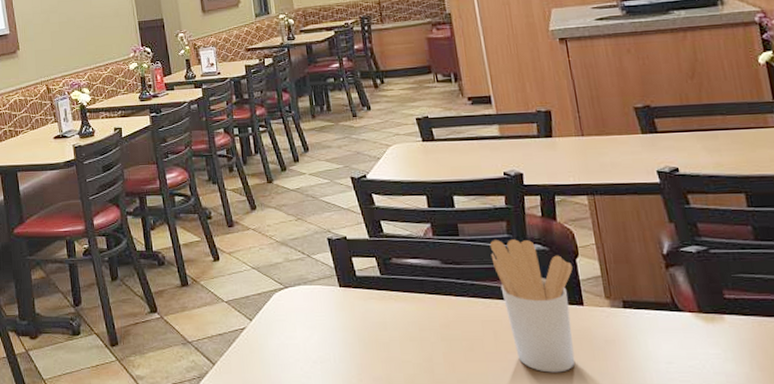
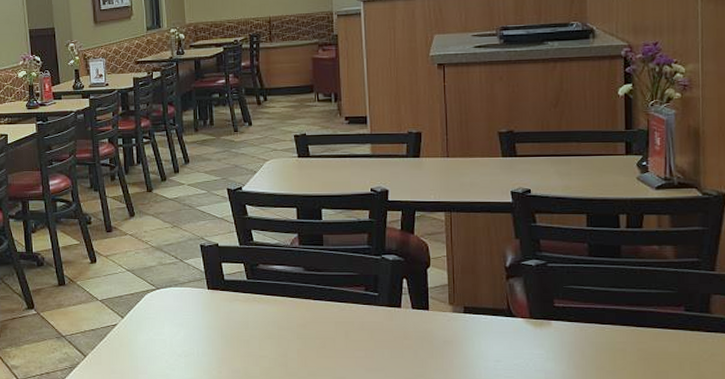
utensil holder: present [489,239,575,373] -> none [350,250,423,368]

